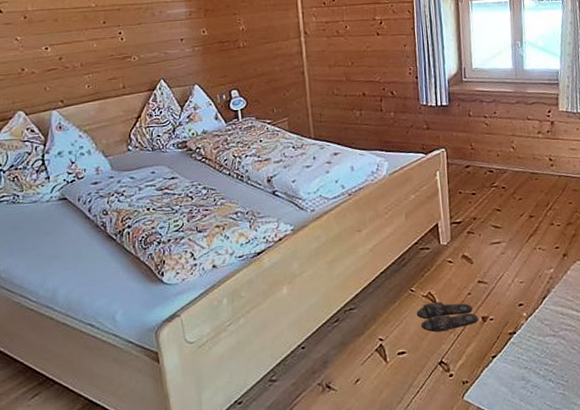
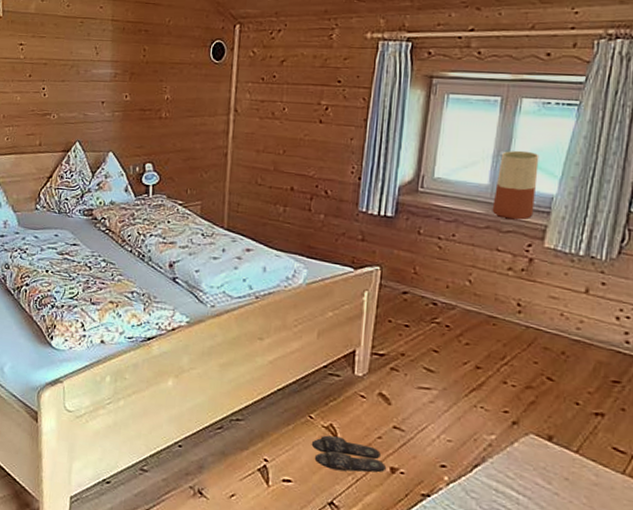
vase: none [517,38,548,94] -> present [492,150,539,220]

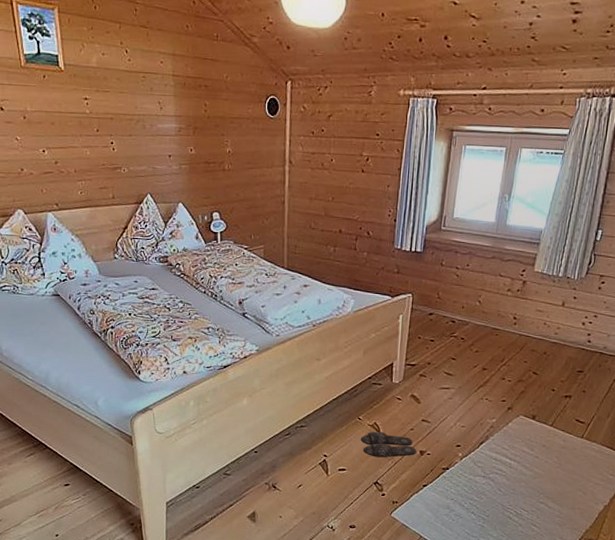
vase: present [492,150,539,220] -> none [497,193,533,251]

